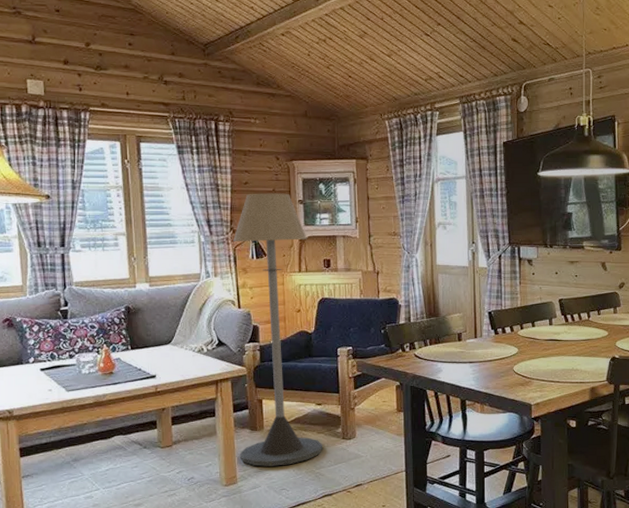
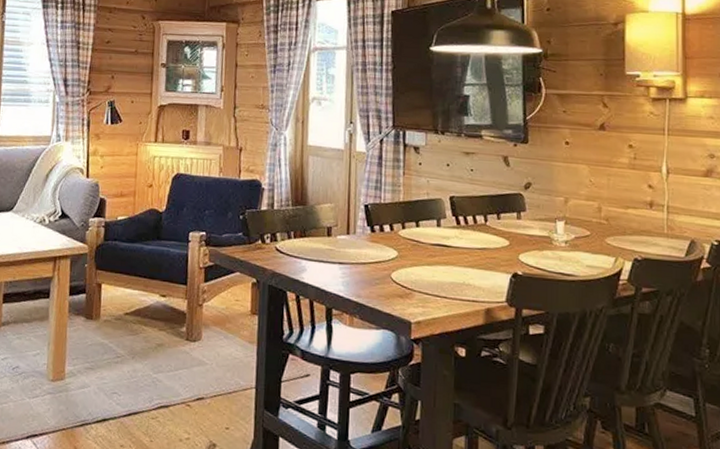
floor lamp: present [233,193,322,467] -> none [71,53,167,365]

